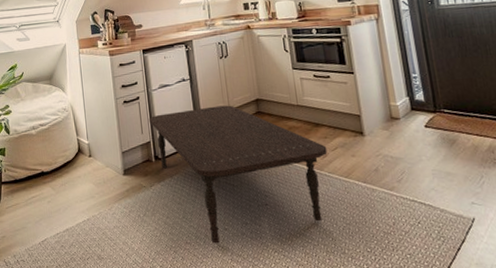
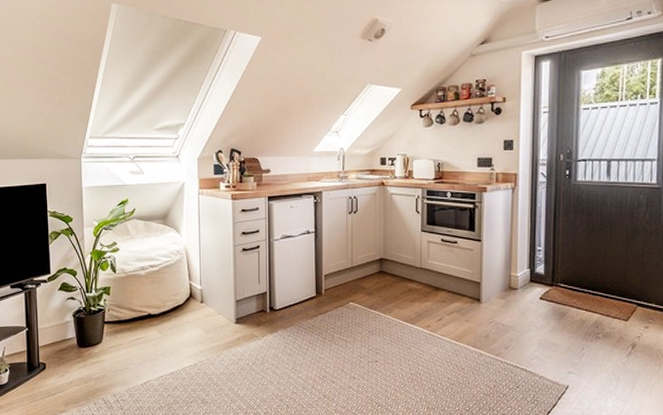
coffee table: present [148,105,328,244] -> none [267,262,443,395]

